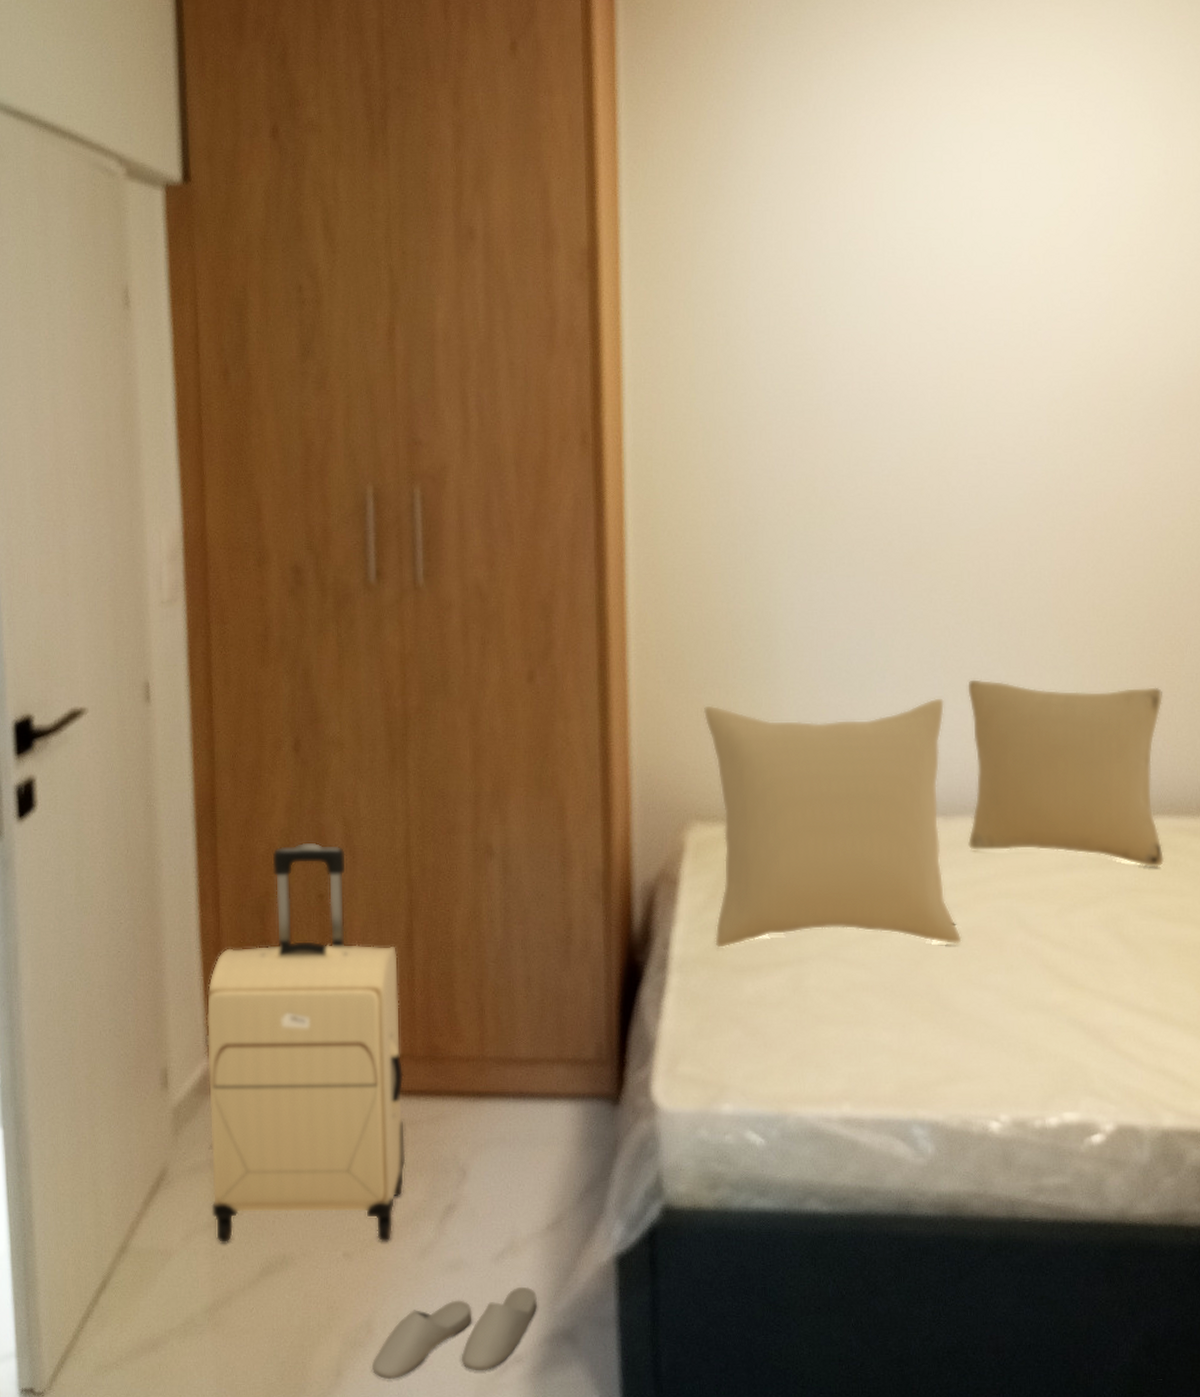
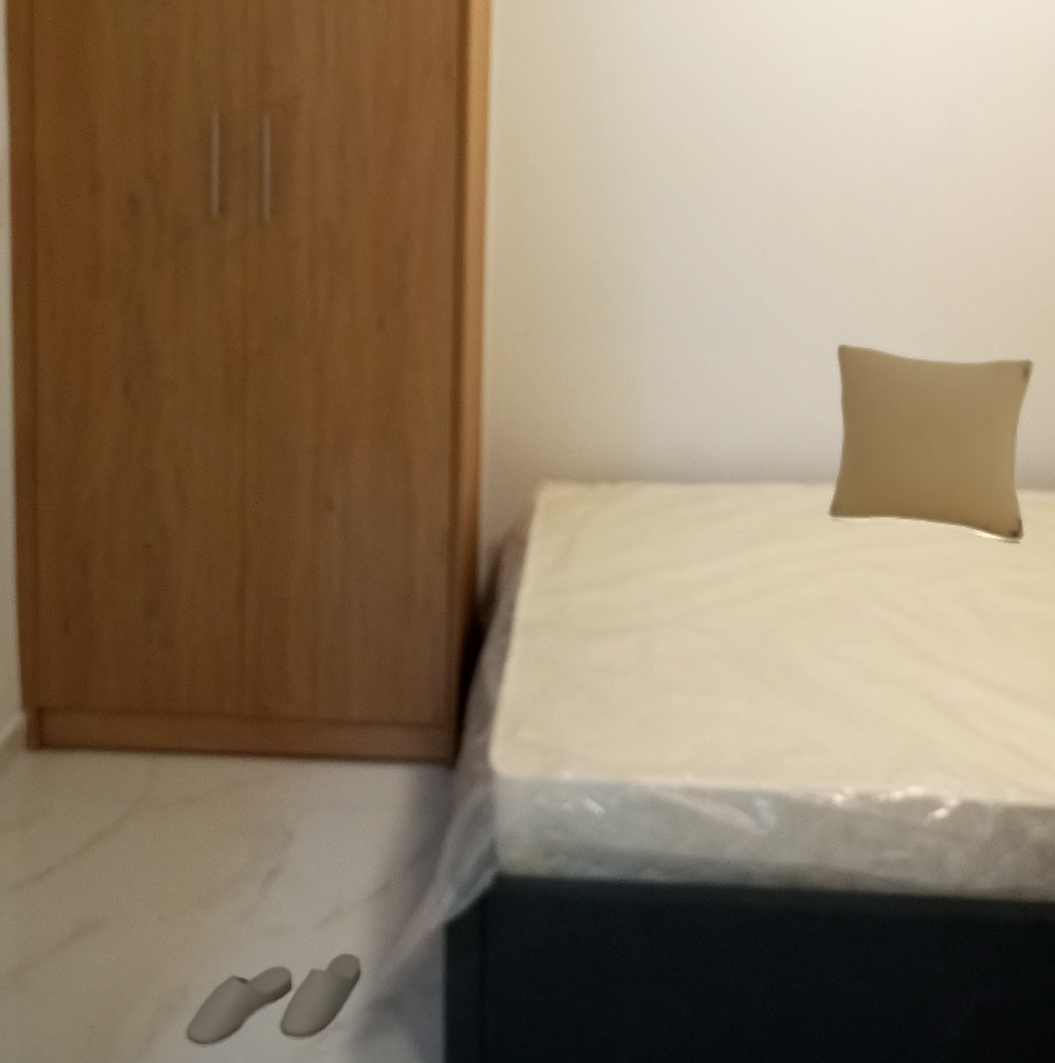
suitcase: present [204,841,406,1244] -> none [17,488,230,905]
pillow: present [703,697,962,949] -> none [561,360,816,615]

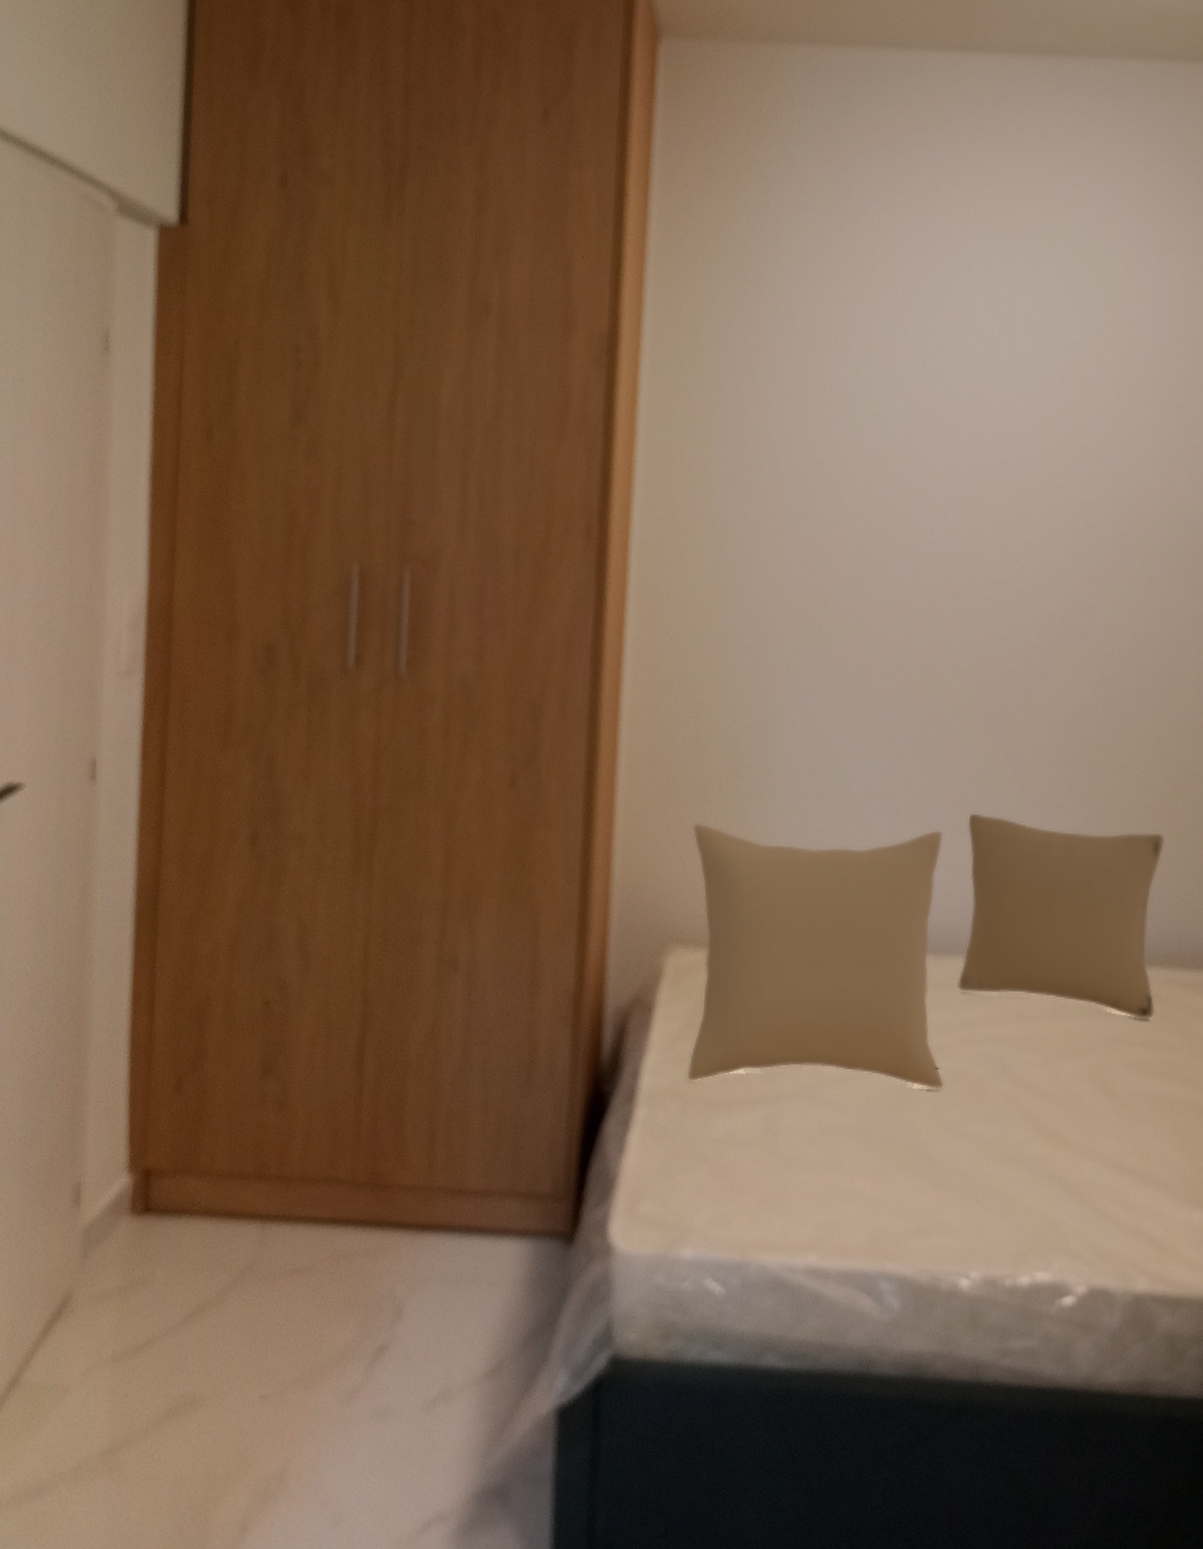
slippers: present [186,952,362,1045] -> none [282,1438,469,1536]
pillow: none [561,360,816,615] -> present [687,823,944,1090]

